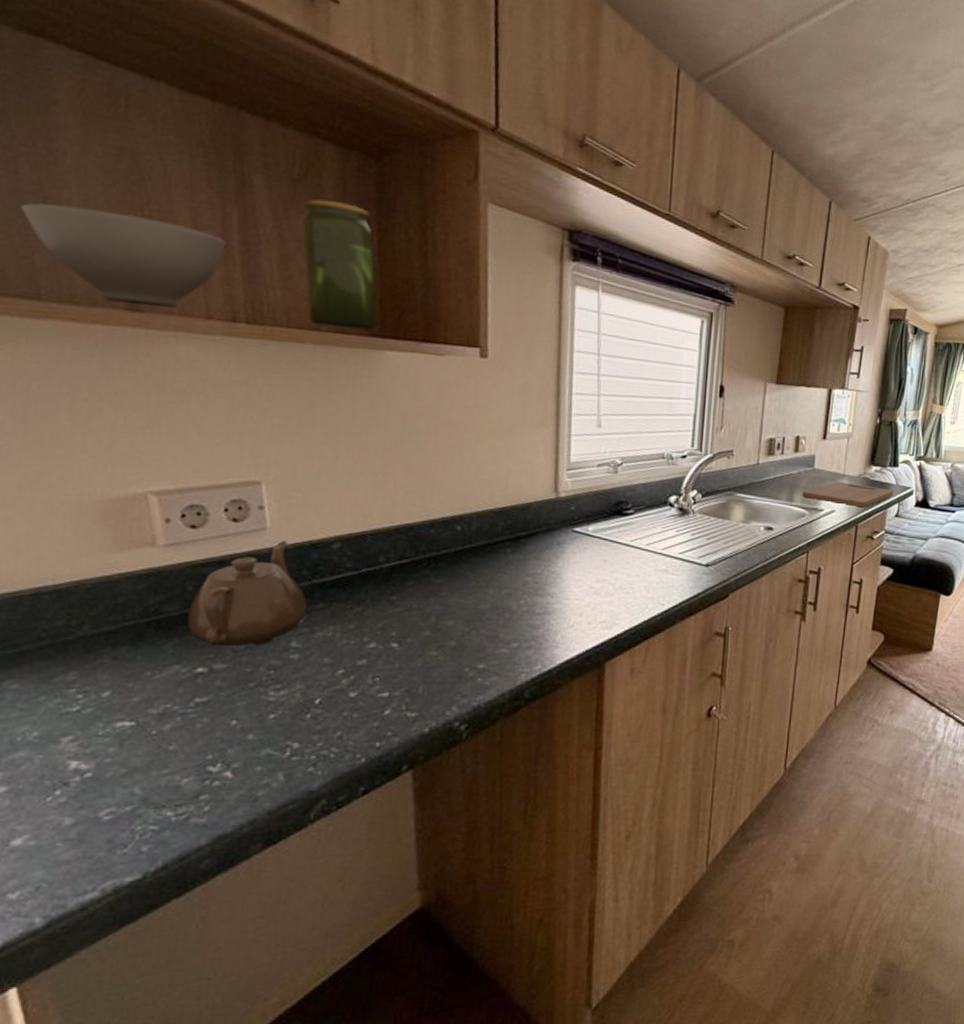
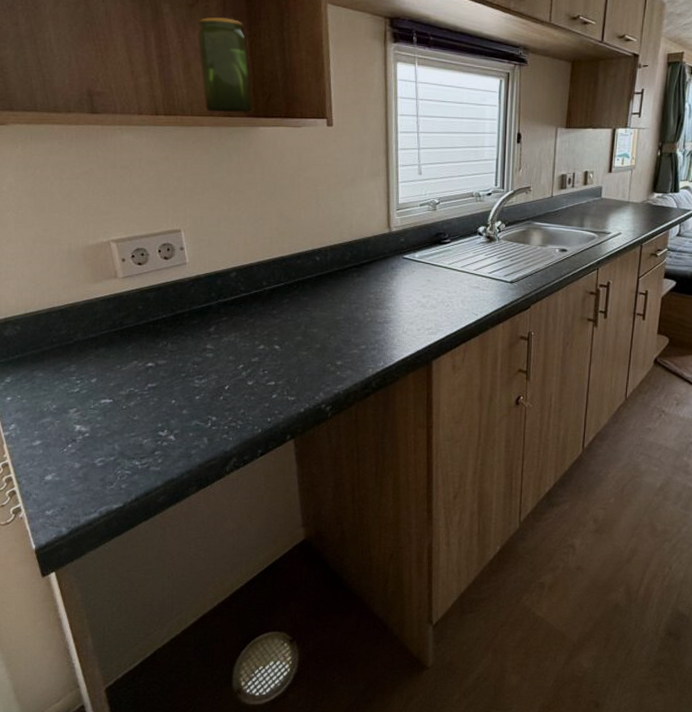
bowl: present [19,203,226,308] -> none [21,43,148,109]
teapot: present [187,540,309,647] -> none [140,272,217,348]
cutting board: present [802,481,895,507] -> none [591,208,676,229]

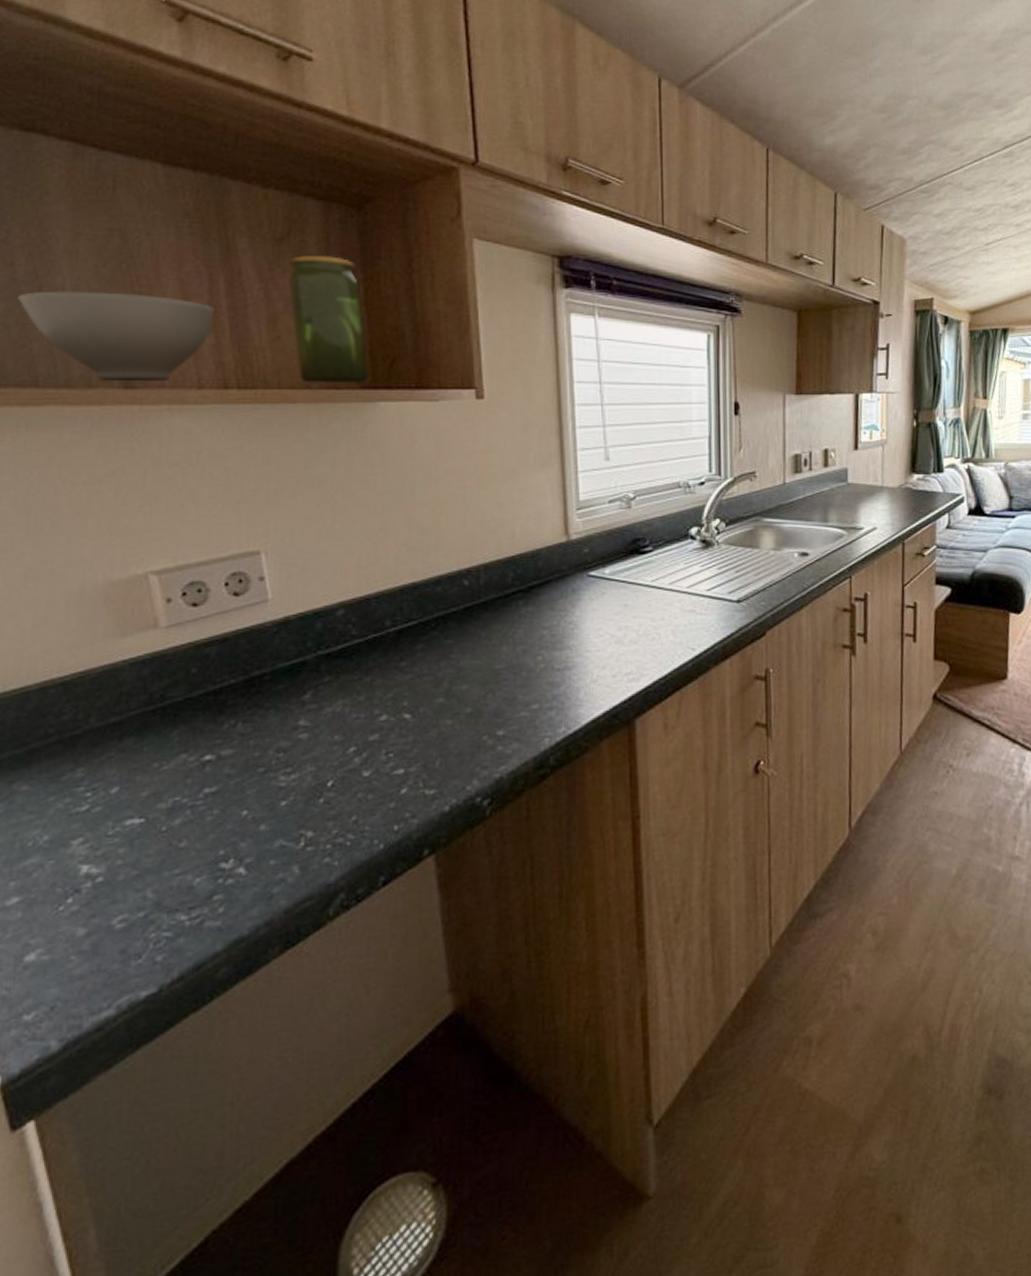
bowl: none [21,43,148,109] -> present [16,291,214,382]

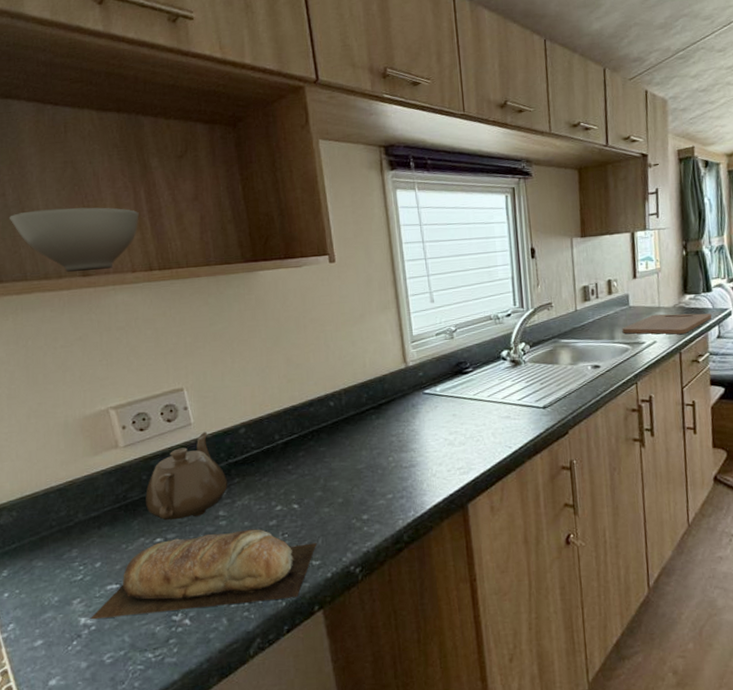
bread loaf: none [95,745,433,868] -> present [90,529,317,620]
teapot: none [193,611,315,731] -> present [145,432,228,521]
jar: present [288,255,368,384] -> none [188,165,250,261]
cutting board: none [837,495,942,521] -> present [622,313,712,335]

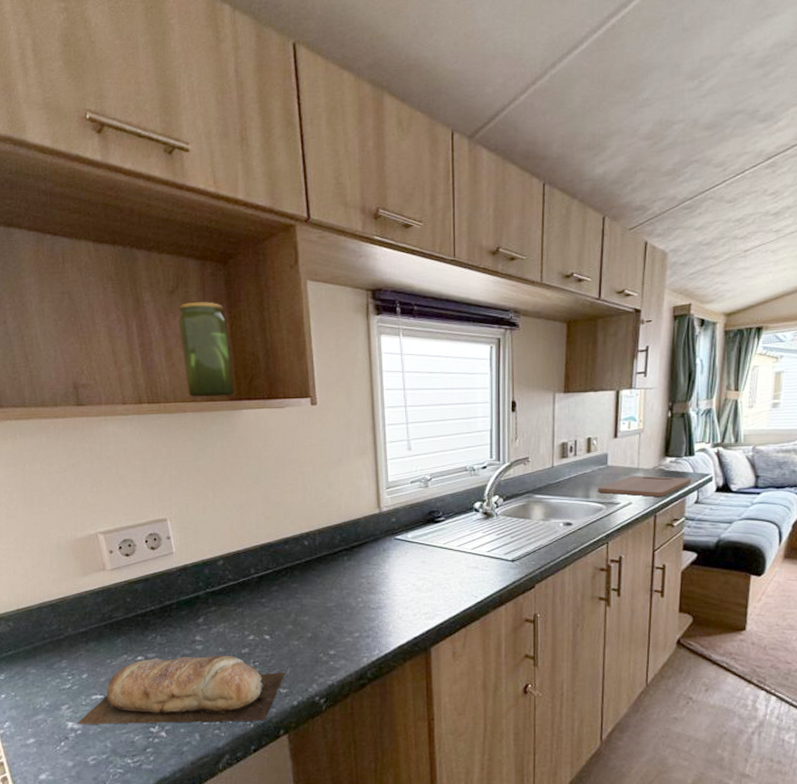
bowl: present [9,207,139,272] -> none [9,338,131,401]
teapot: present [145,432,228,521] -> none [129,561,205,641]
jar: none [188,165,250,261] -> present [178,302,235,398]

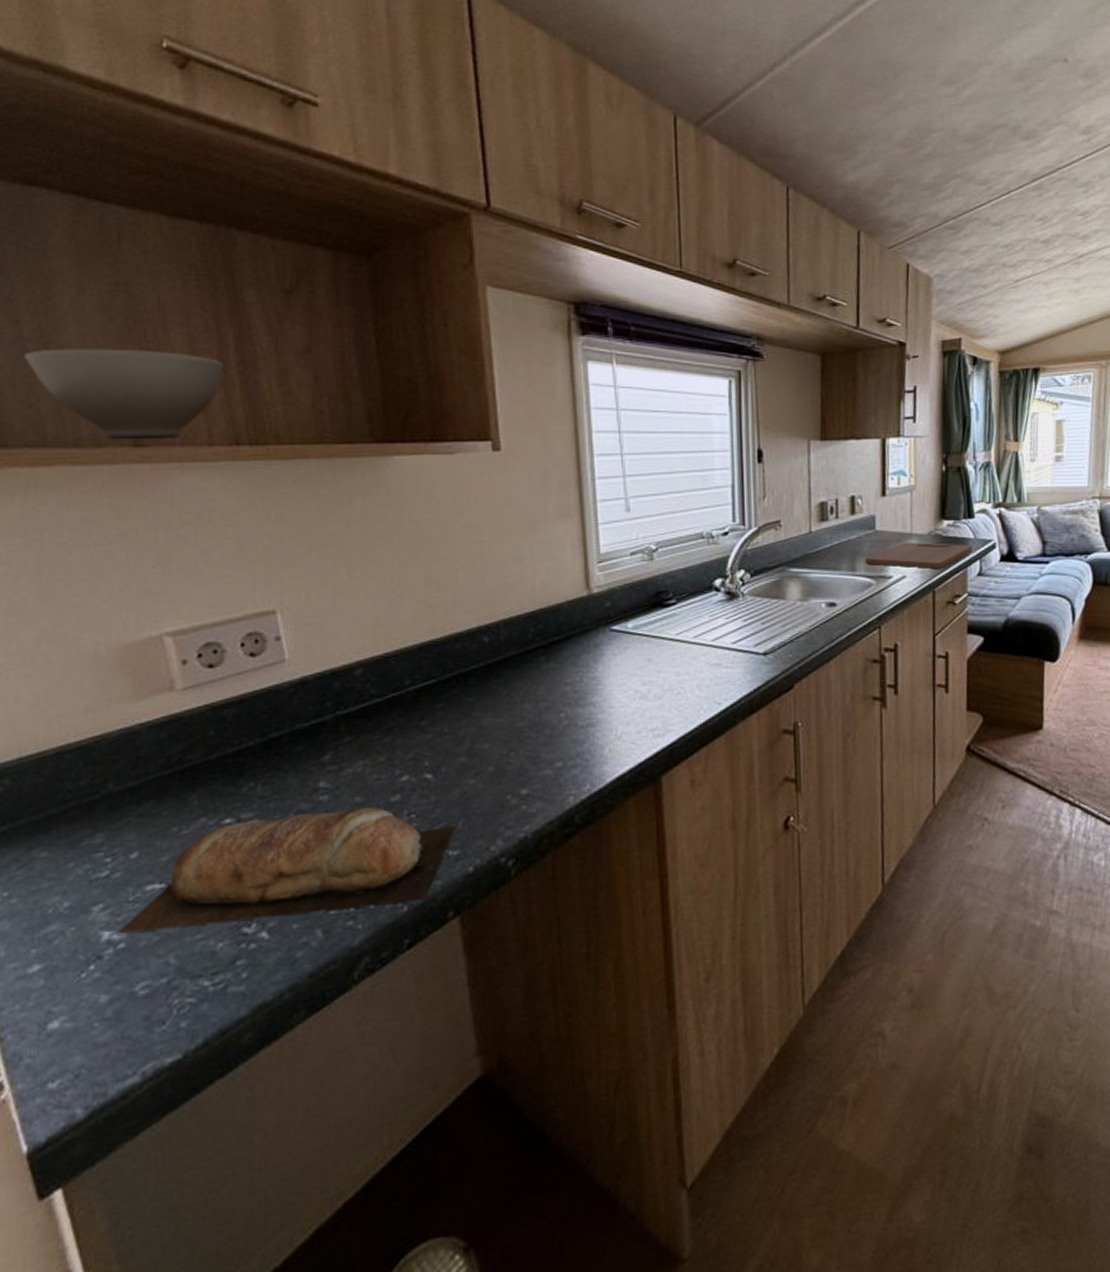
bowl: none [9,338,131,401] -> present [23,348,224,440]
jar: present [178,302,235,398] -> none [299,307,382,438]

